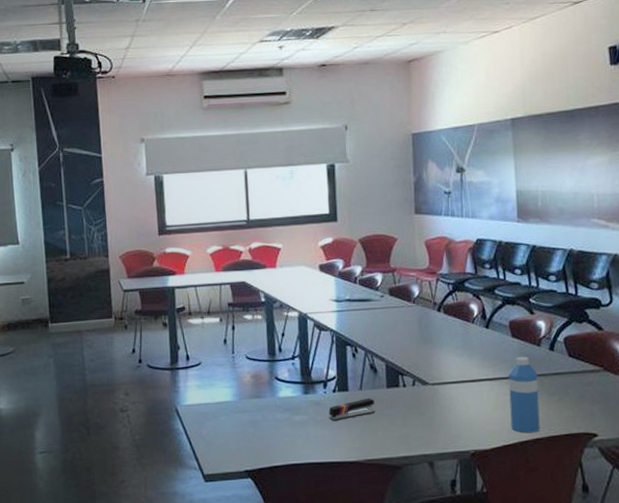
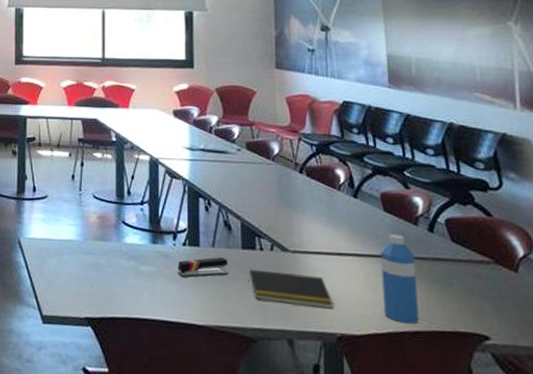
notepad: none [392,403,468,431] -> present [247,269,334,309]

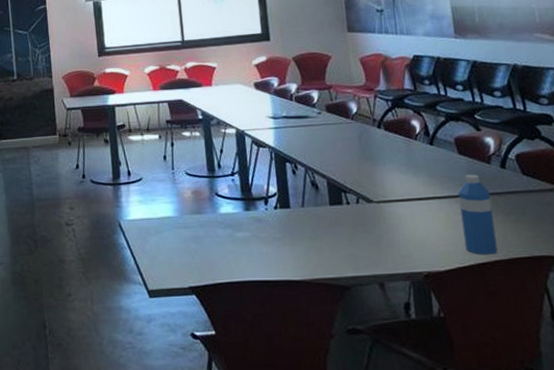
stapler: present [177,257,229,278] -> none [271,216,320,238]
notepad: present [247,269,334,309] -> none [337,221,419,250]

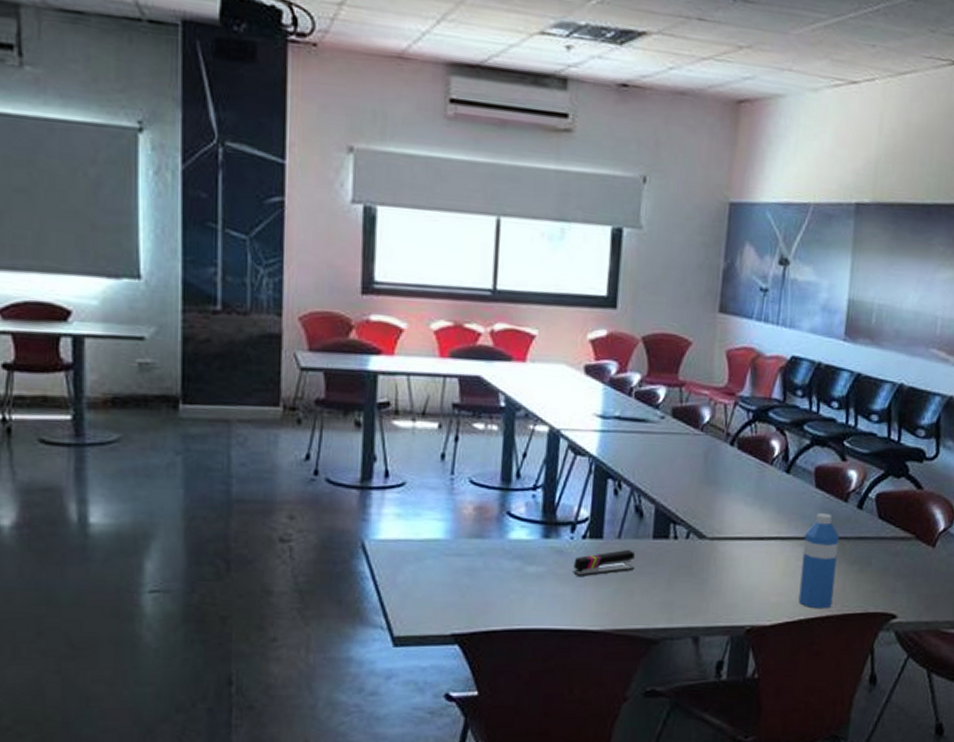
stapler: none [271,216,320,238] -> present [573,550,635,576]

